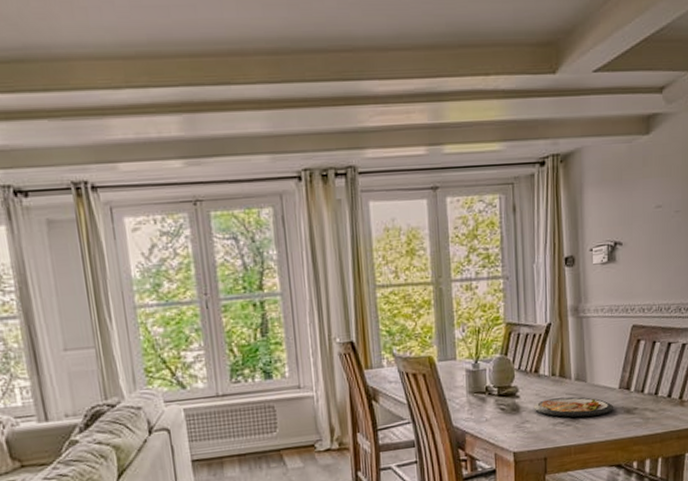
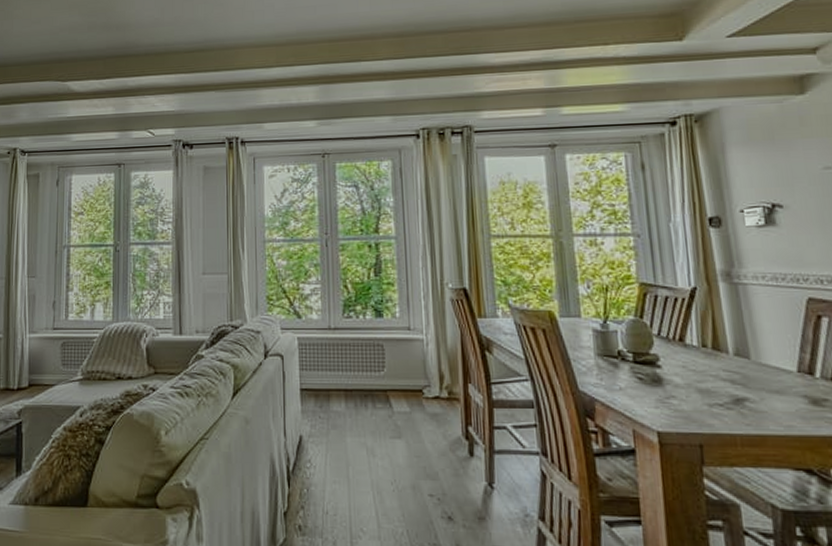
dish: present [533,397,614,418] -> none [680,374,793,402]

